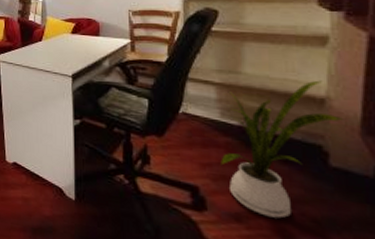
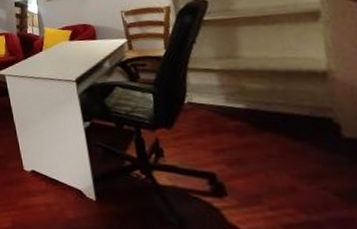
house plant: present [220,80,345,218] -> none [229,54,350,195]

